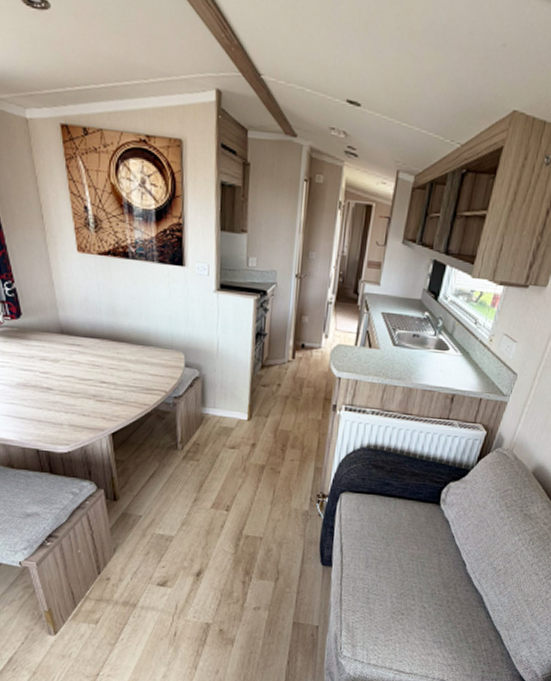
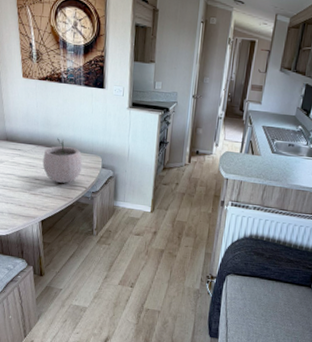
plant pot: none [109,329,161,387] -> present [42,138,83,183]

